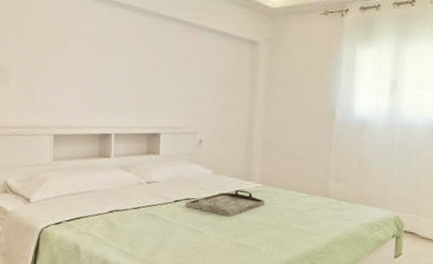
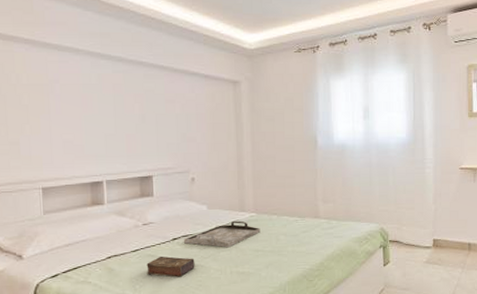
book: none [146,217,195,241] -> present [146,256,195,277]

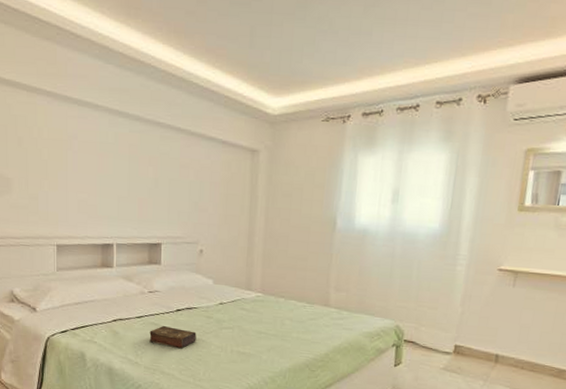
serving tray: present [183,220,261,248] -> none [186,299,266,326]

